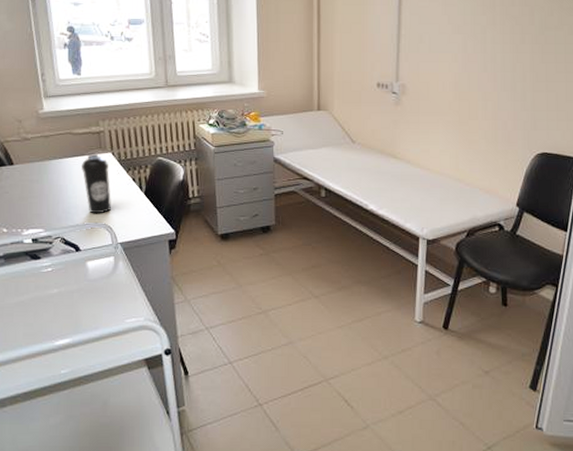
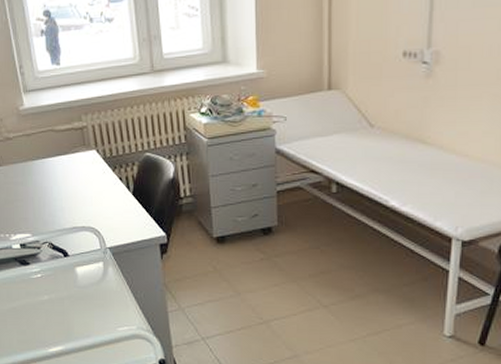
water bottle: present [82,154,111,214] -> none [66,152,98,217]

